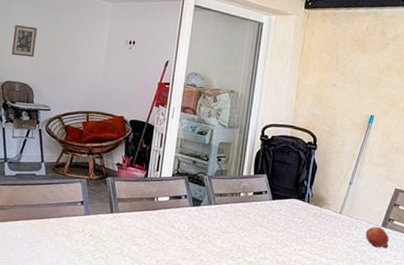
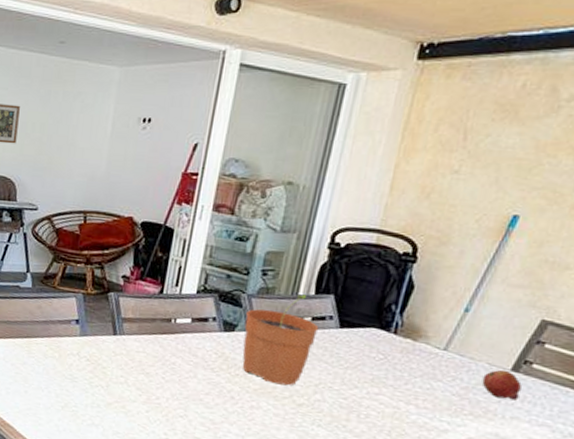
plant pot: none [207,175,259,248] -> present [242,294,319,386]

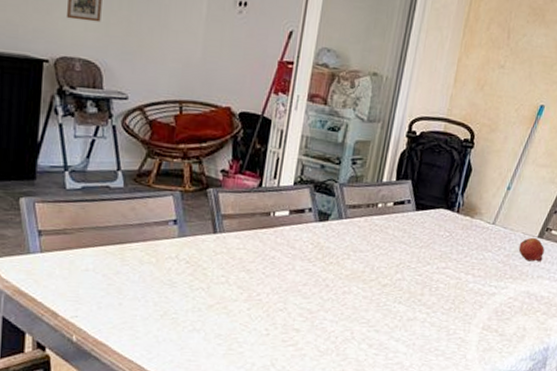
plant pot: present [242,294,319,386] -> none [335,181,400,269]

